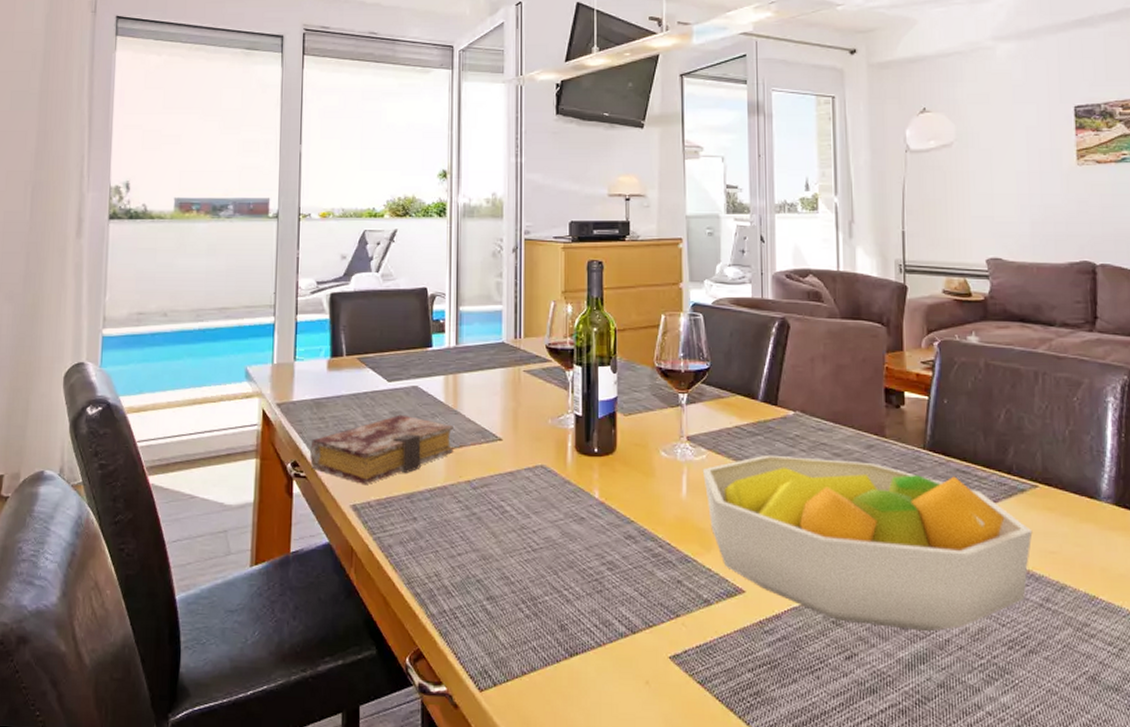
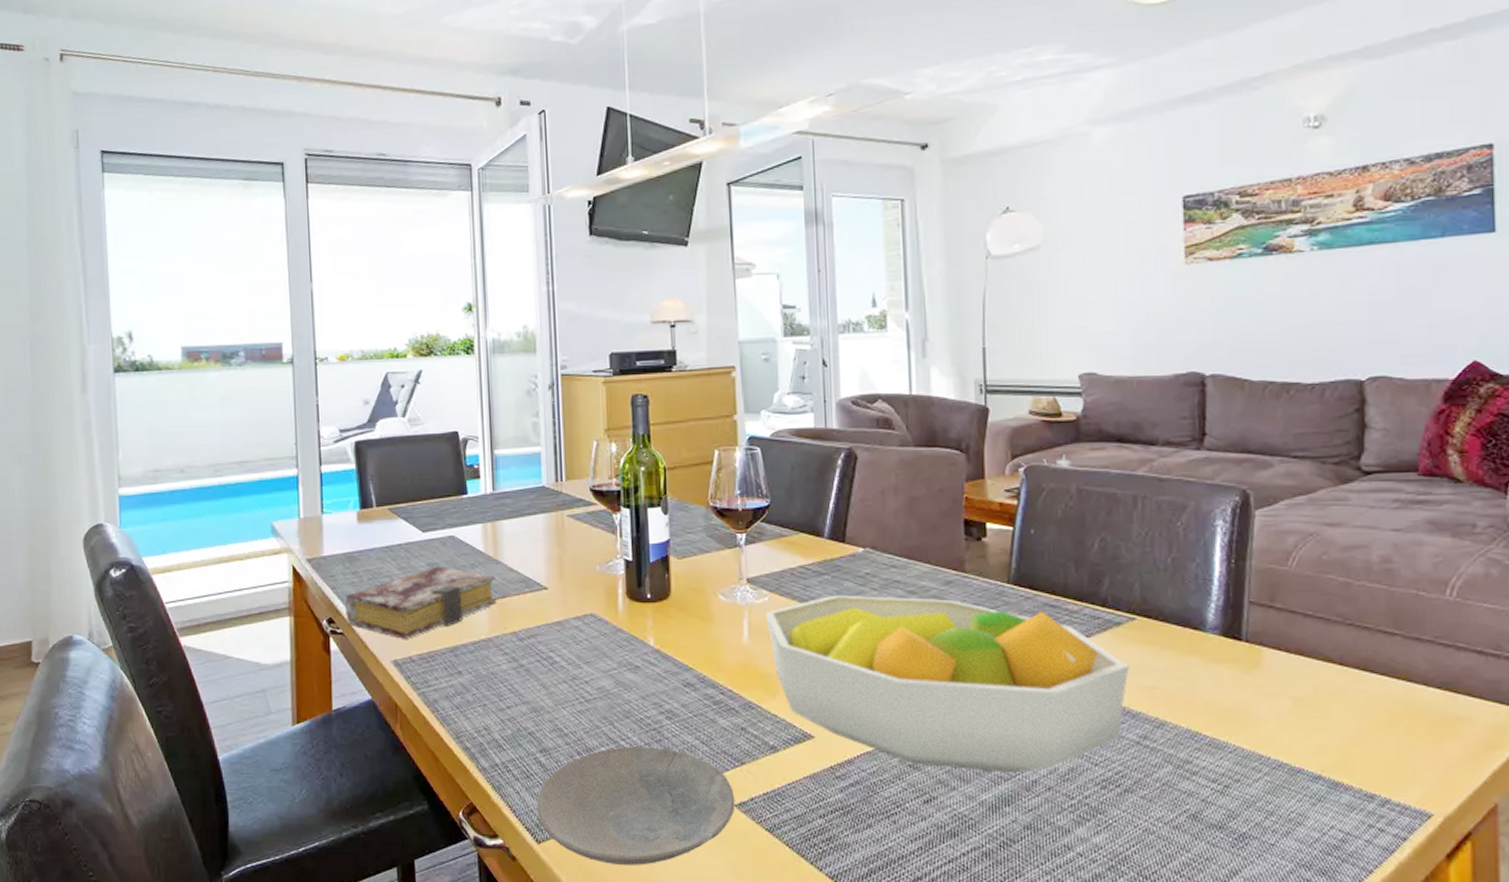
plate: none [480,596,670,716] -> present [536,746,735,865]

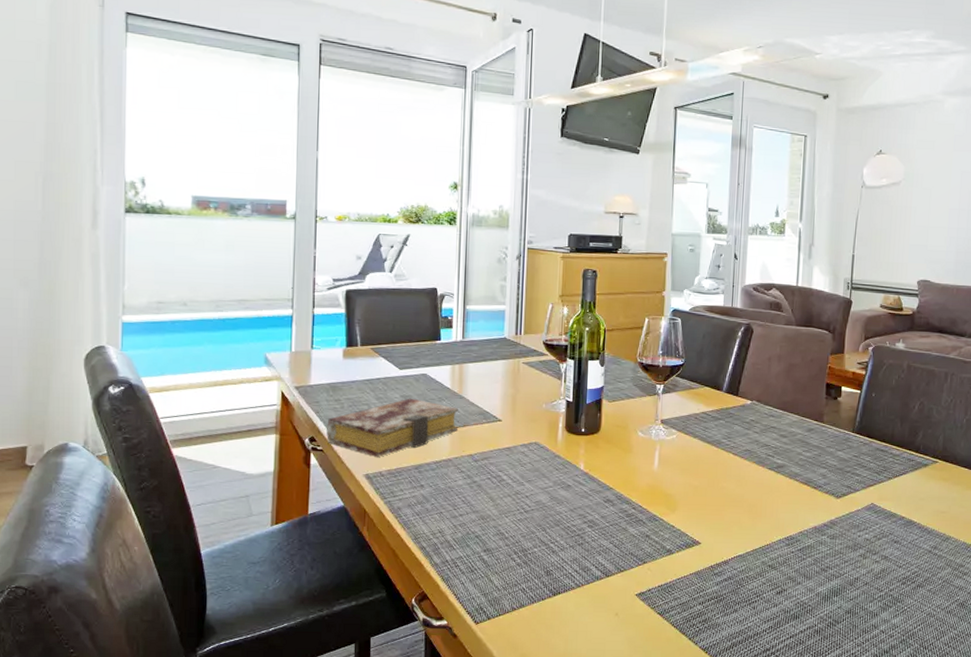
plate: present [536,746,735,865] -> none [477,548,636,641]
fruit bowl: present [764,594,1130,773] -> none [672,435,930,573]

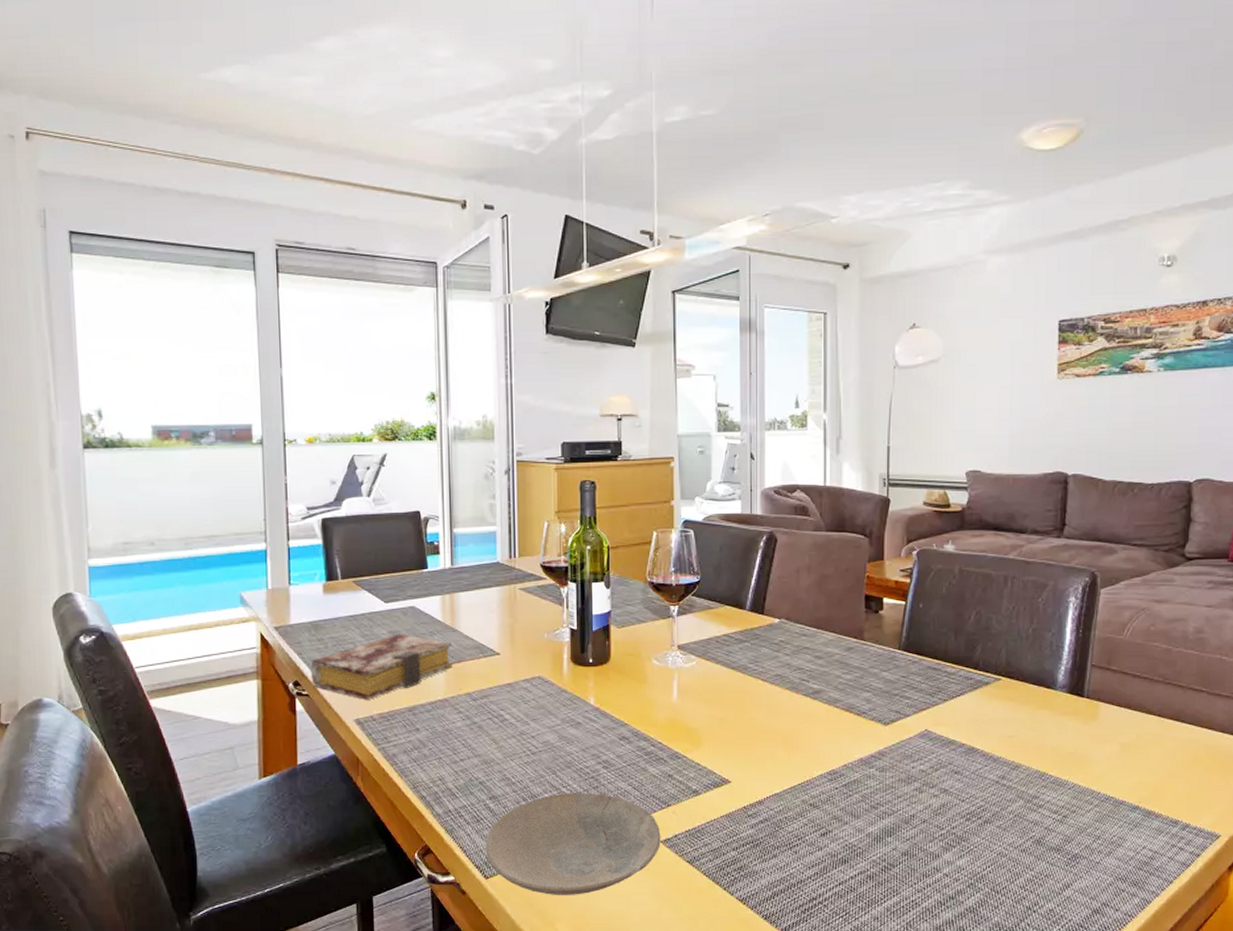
plate: none [477,548,636,641] -> present [485,793,661,895]

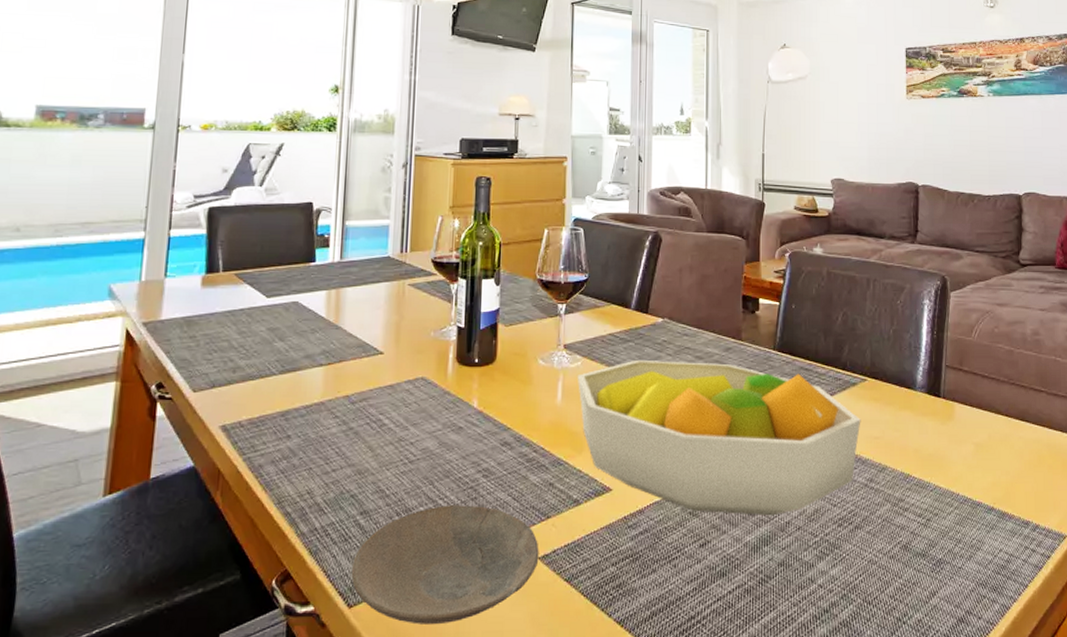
book: present [311,634,453,700] -> none [177,331,334,403]
fruit bowl: none [692,659,994,809] -> present [577,359,861,516]

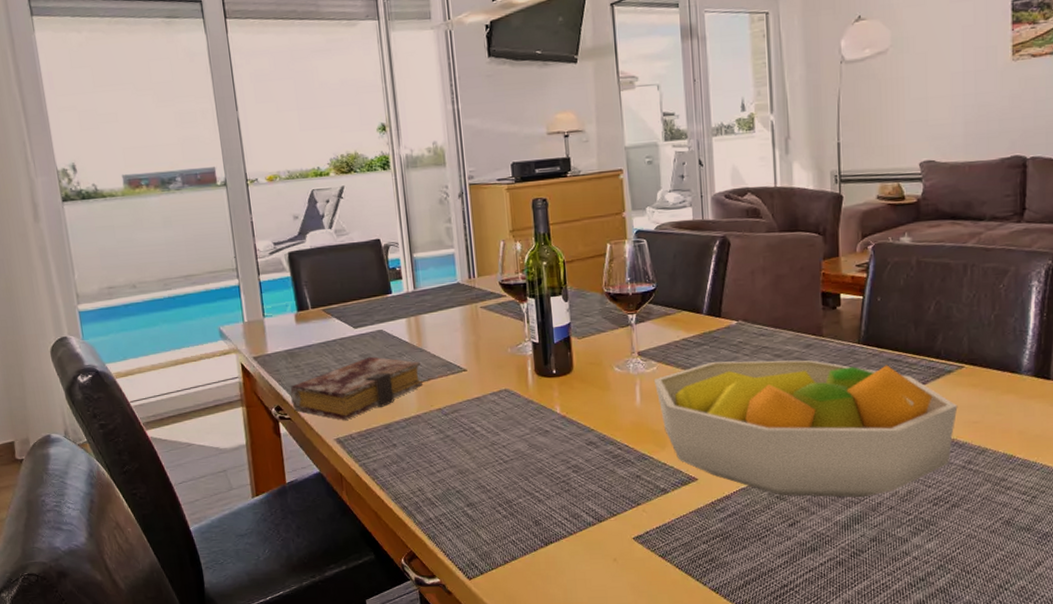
book: none [177,331,334,403] -> present [290,356,424,420]
plate: present [351,505,539,625] -> none [466,496,634,592]

